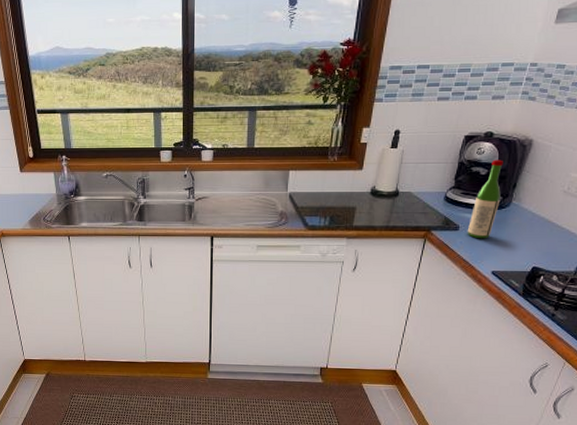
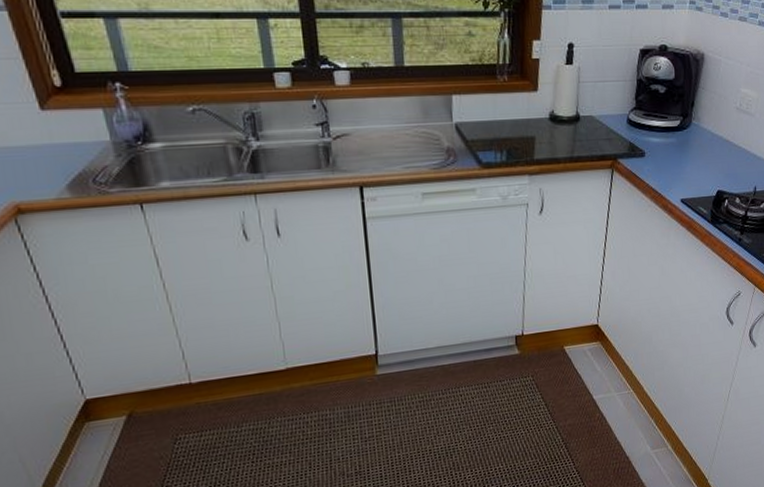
wine bottle: present [467,160,503,239] -> none [653,76,681,165]

